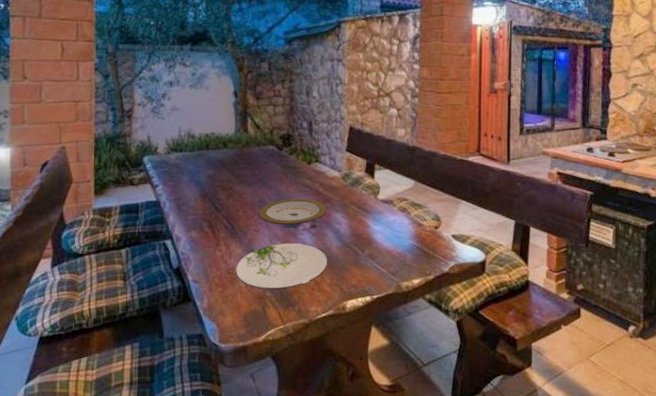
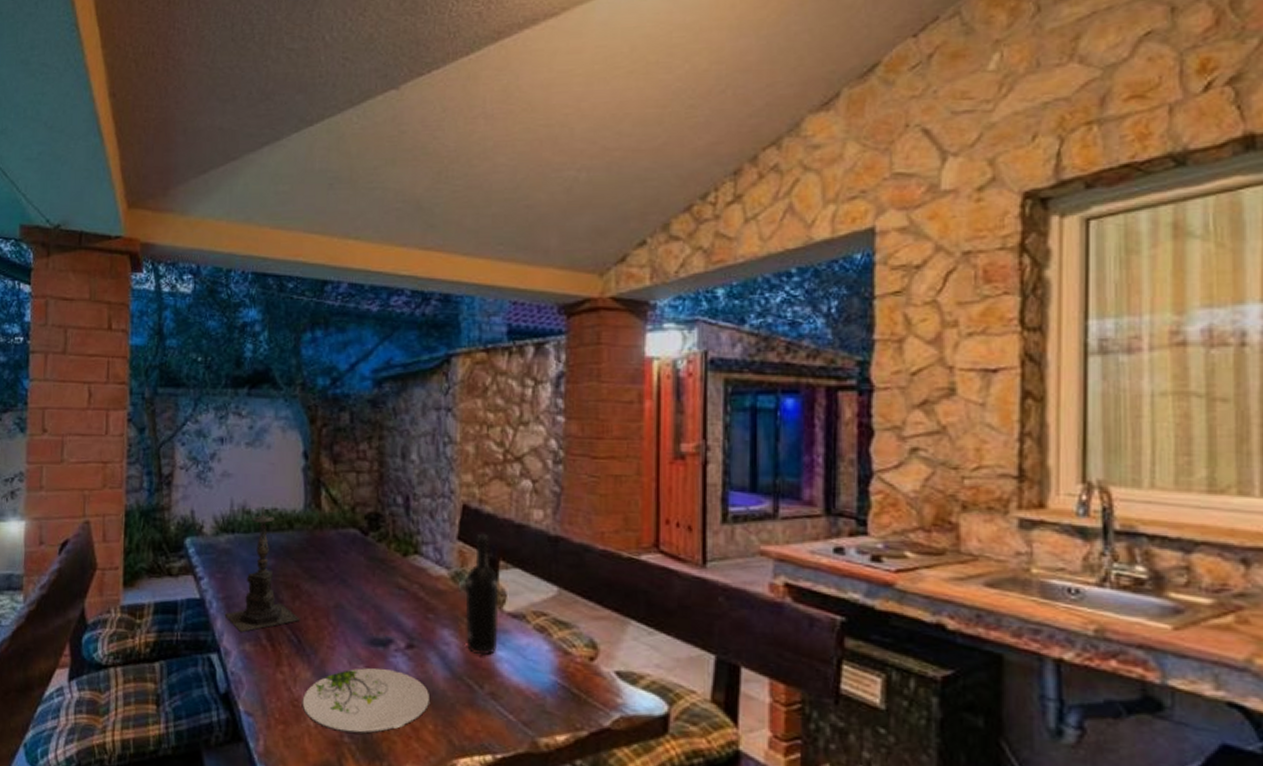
candle holder: none [175,132,233,224] -> present [224,506,300,633]
plate: present [258,198,327,225] -> none [334,604,429,642]
wine bottle: none [351,146,375,229] -> present [464,533,500,655]

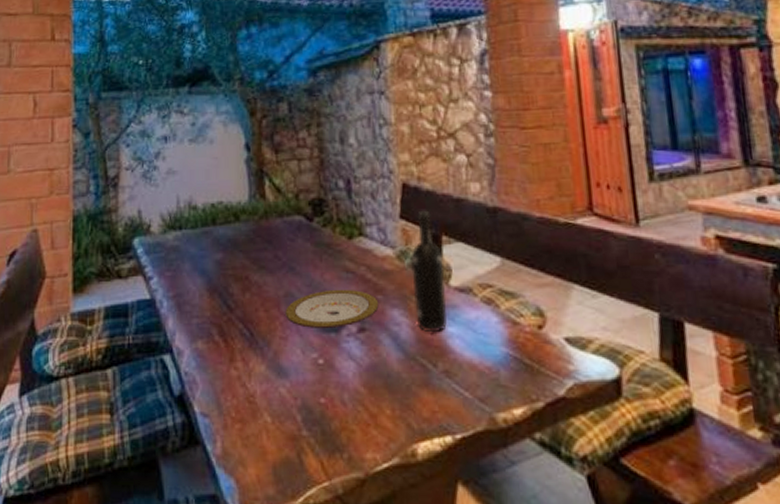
candle holder: present [224,506,300,633] -> none [175,201,251,331]
plate: present [302,668,431,734] -> none [257,356,386,426]
plate: none [334,604,429,642] -> present [285,289,379,328]

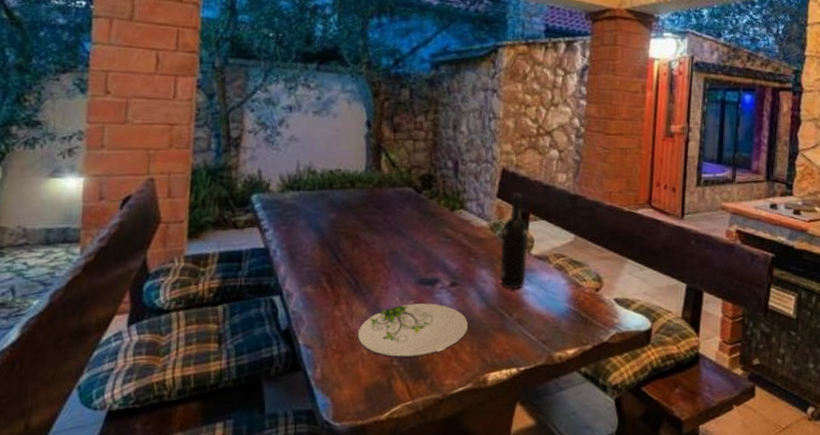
plate: none [257,356,386,426] -> present [357,303,469,358]
plate: present [285,289,379,328] -> none [389,250,471,282]

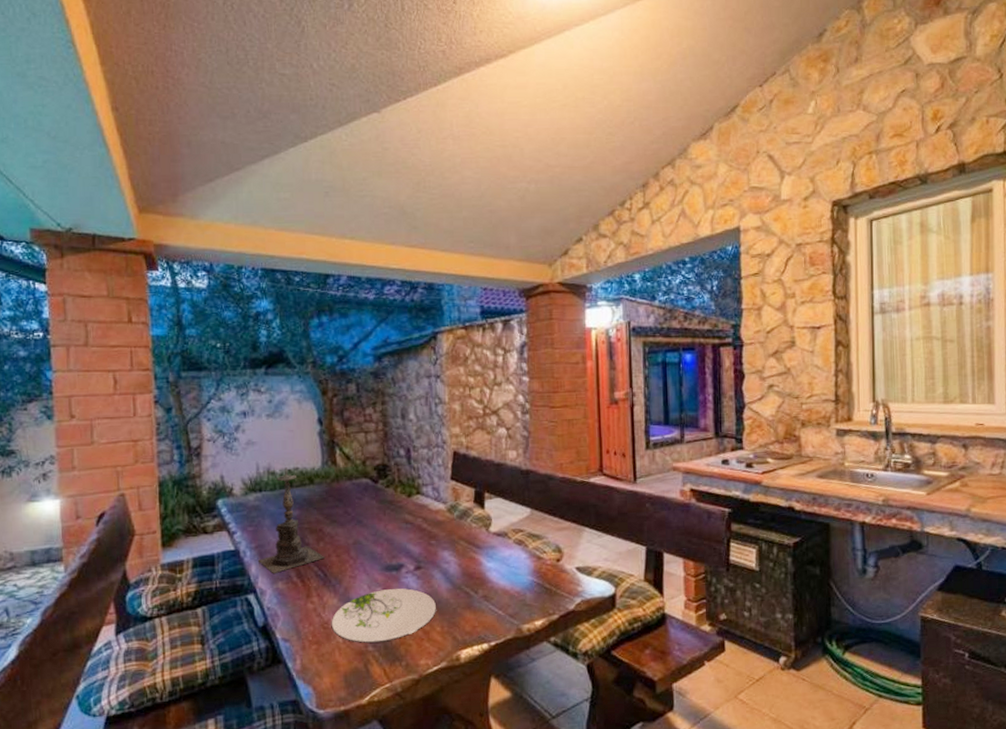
candle holder: none [287,168,358,277] -> present [257,467,324,574]
wine bottle: present [500,192,529,289] -> none [458,473,487,567]

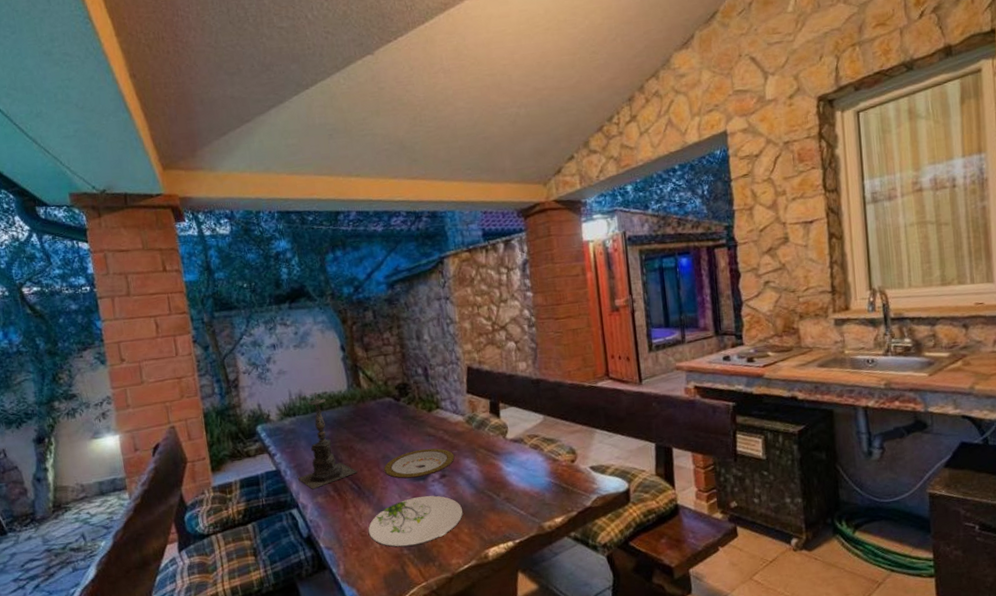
plate: none [354,536,432,568] -> present [384,448,455,479]

